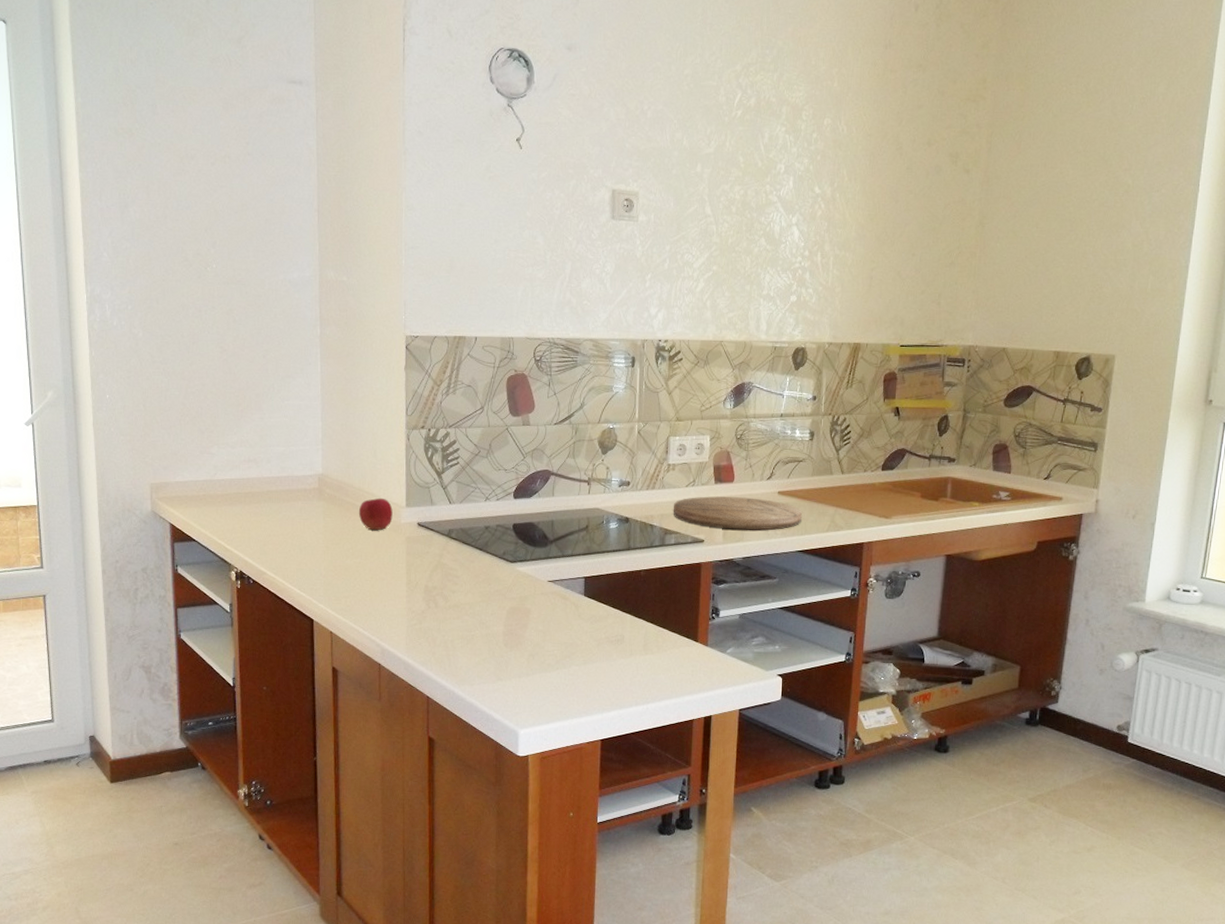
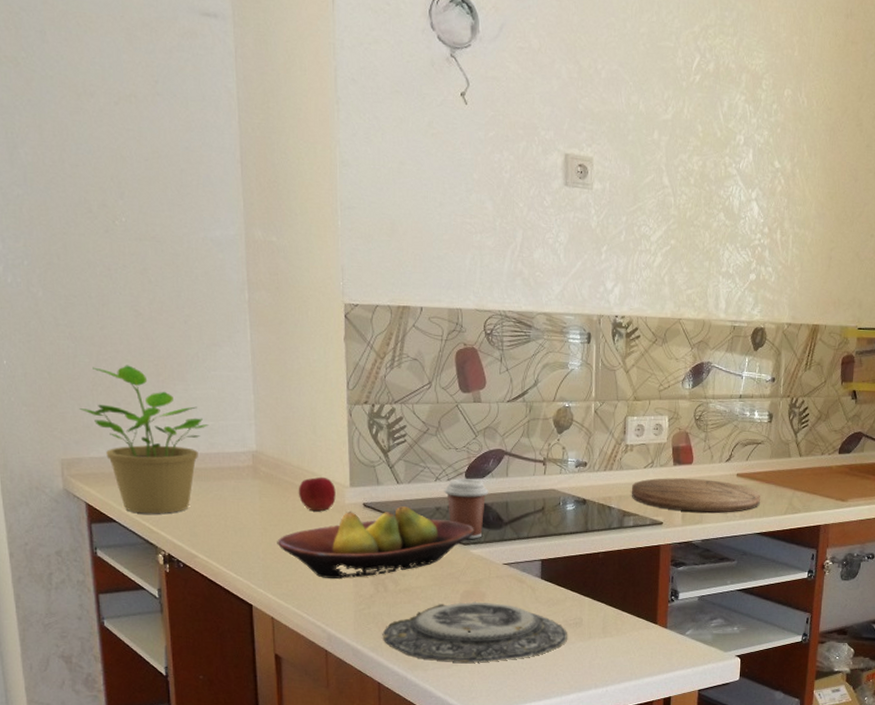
potted plant: none [169,397,281,534] -> present [79,365,209,514]
fruit bowl: none [338,525,521,595] -> present [277,506,474,579]
plate: none [432,618,609,678] -> present [382,601,567,663]
coffee cup: none [493,497,535,557] -> present [444,478,488,539]

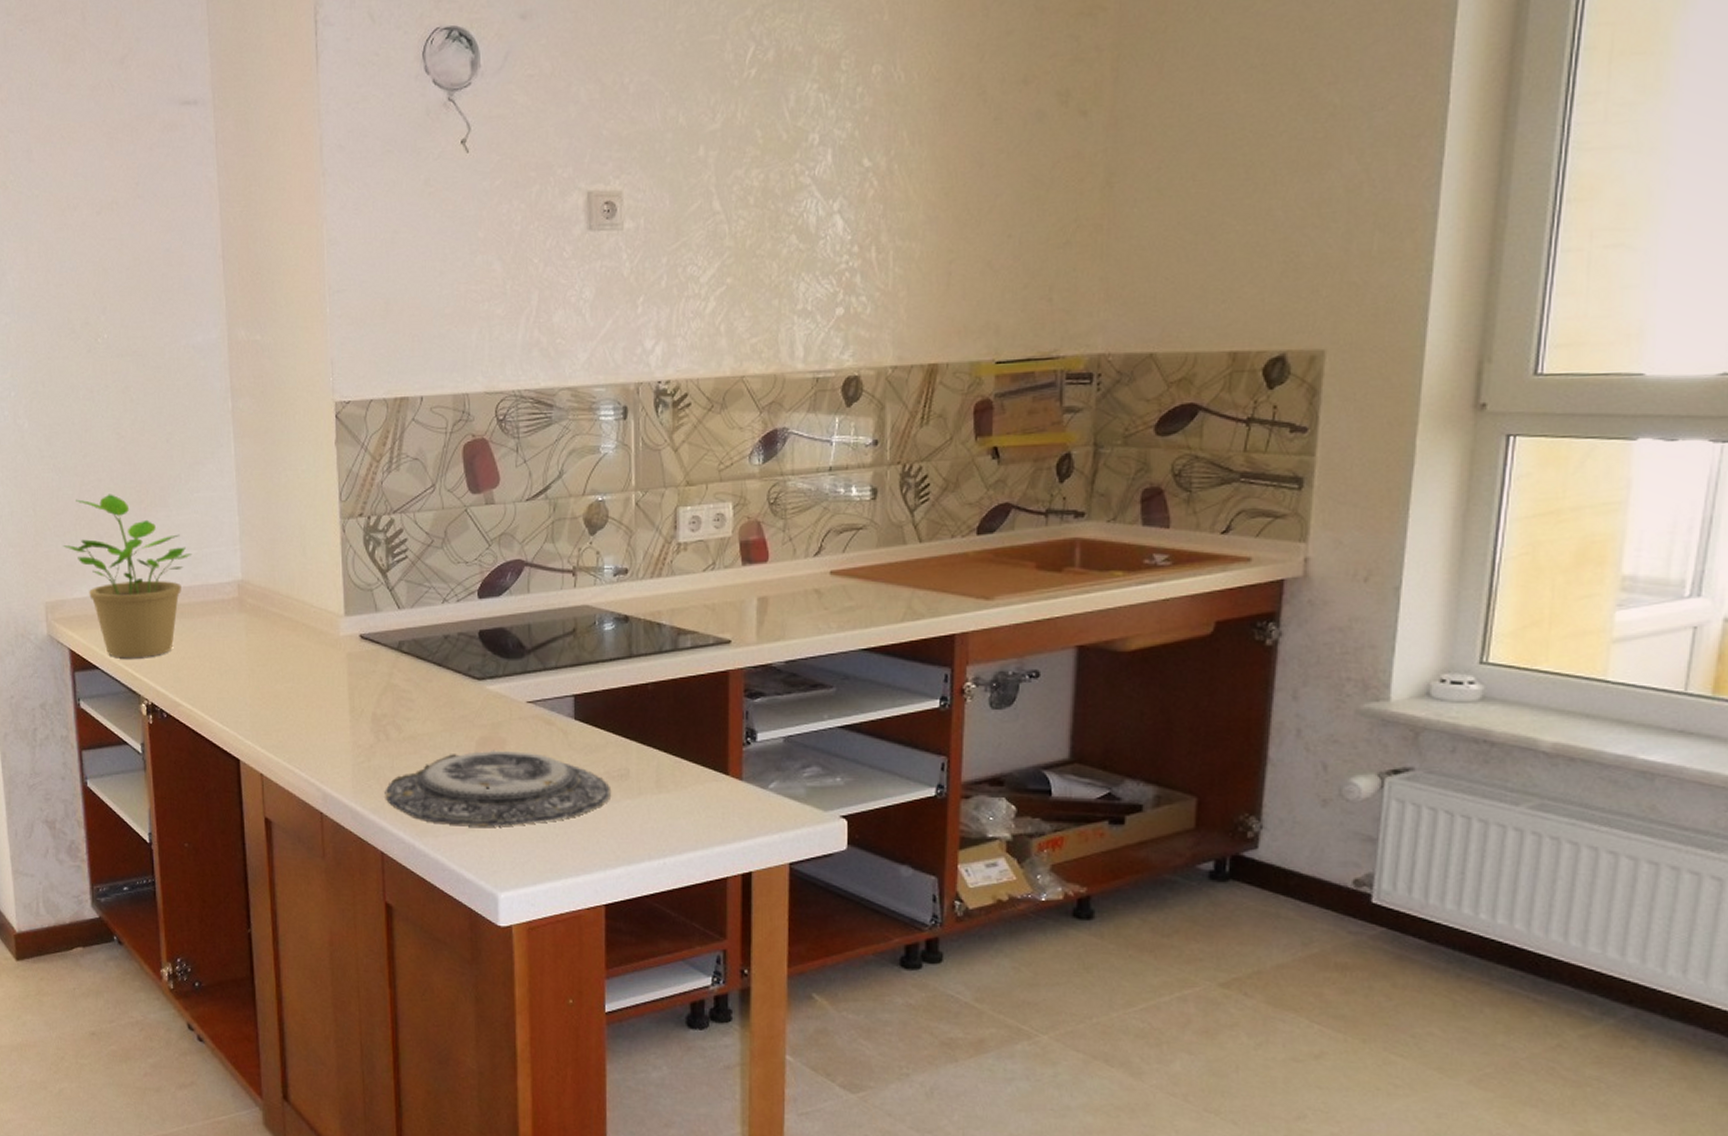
fruit bowl: present [277,506,474,579] -> none [265,636,490,726]
apple: present [298,477,336,512] -> none [287,605,329,647]
coffee cup: present [444,478,488,539] -> none [453,597,506,672]
cutting board: present [631,478,760,513] -> none [687,581,865,625]

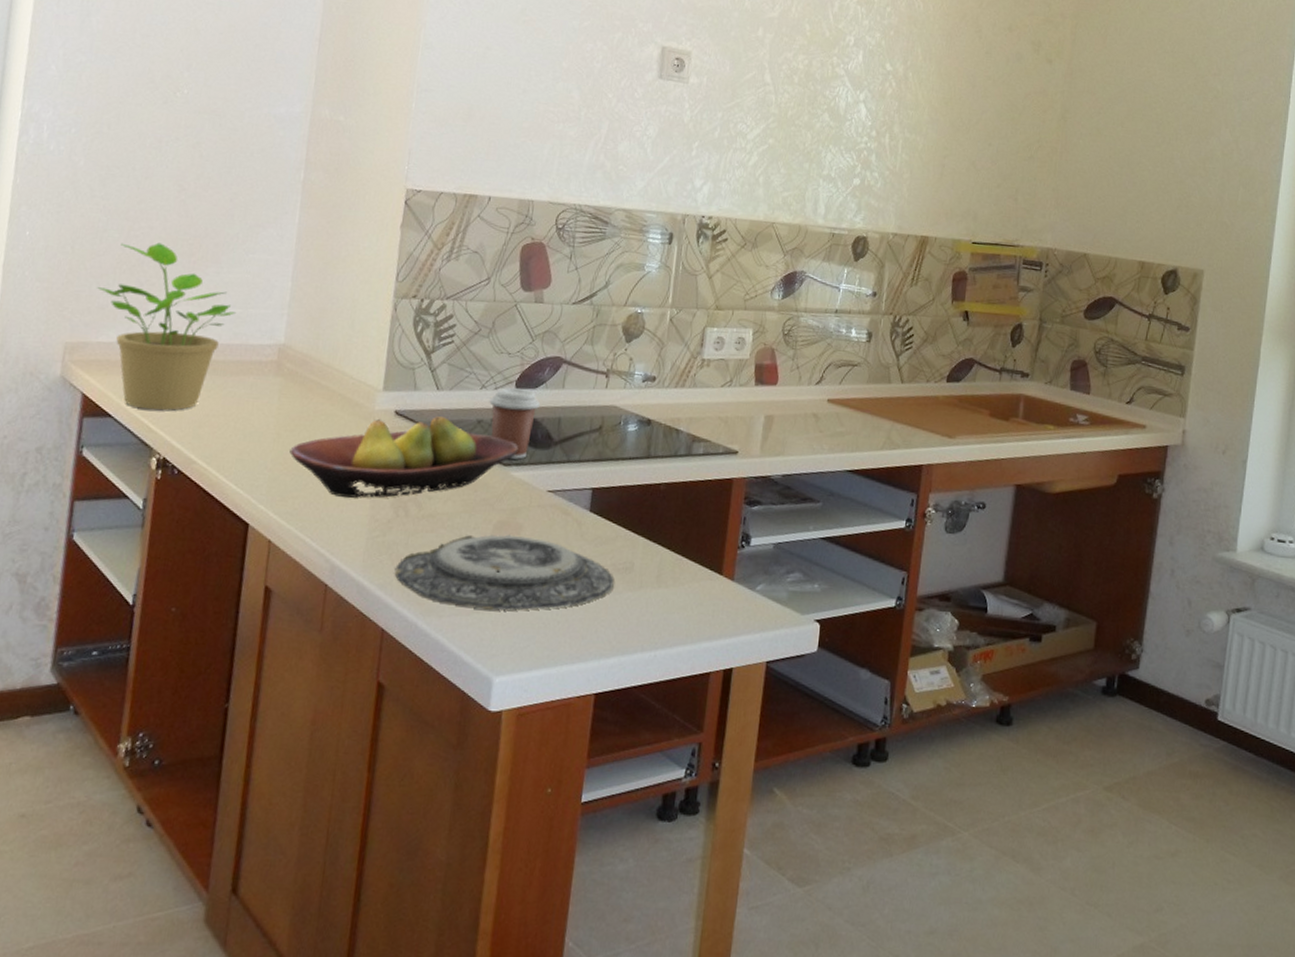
fruit bowl: none [265,636,490,726] -> present [289,416,519,498]
coffee cup: none [453,597,506,672] -> present [489,387,540,460]

